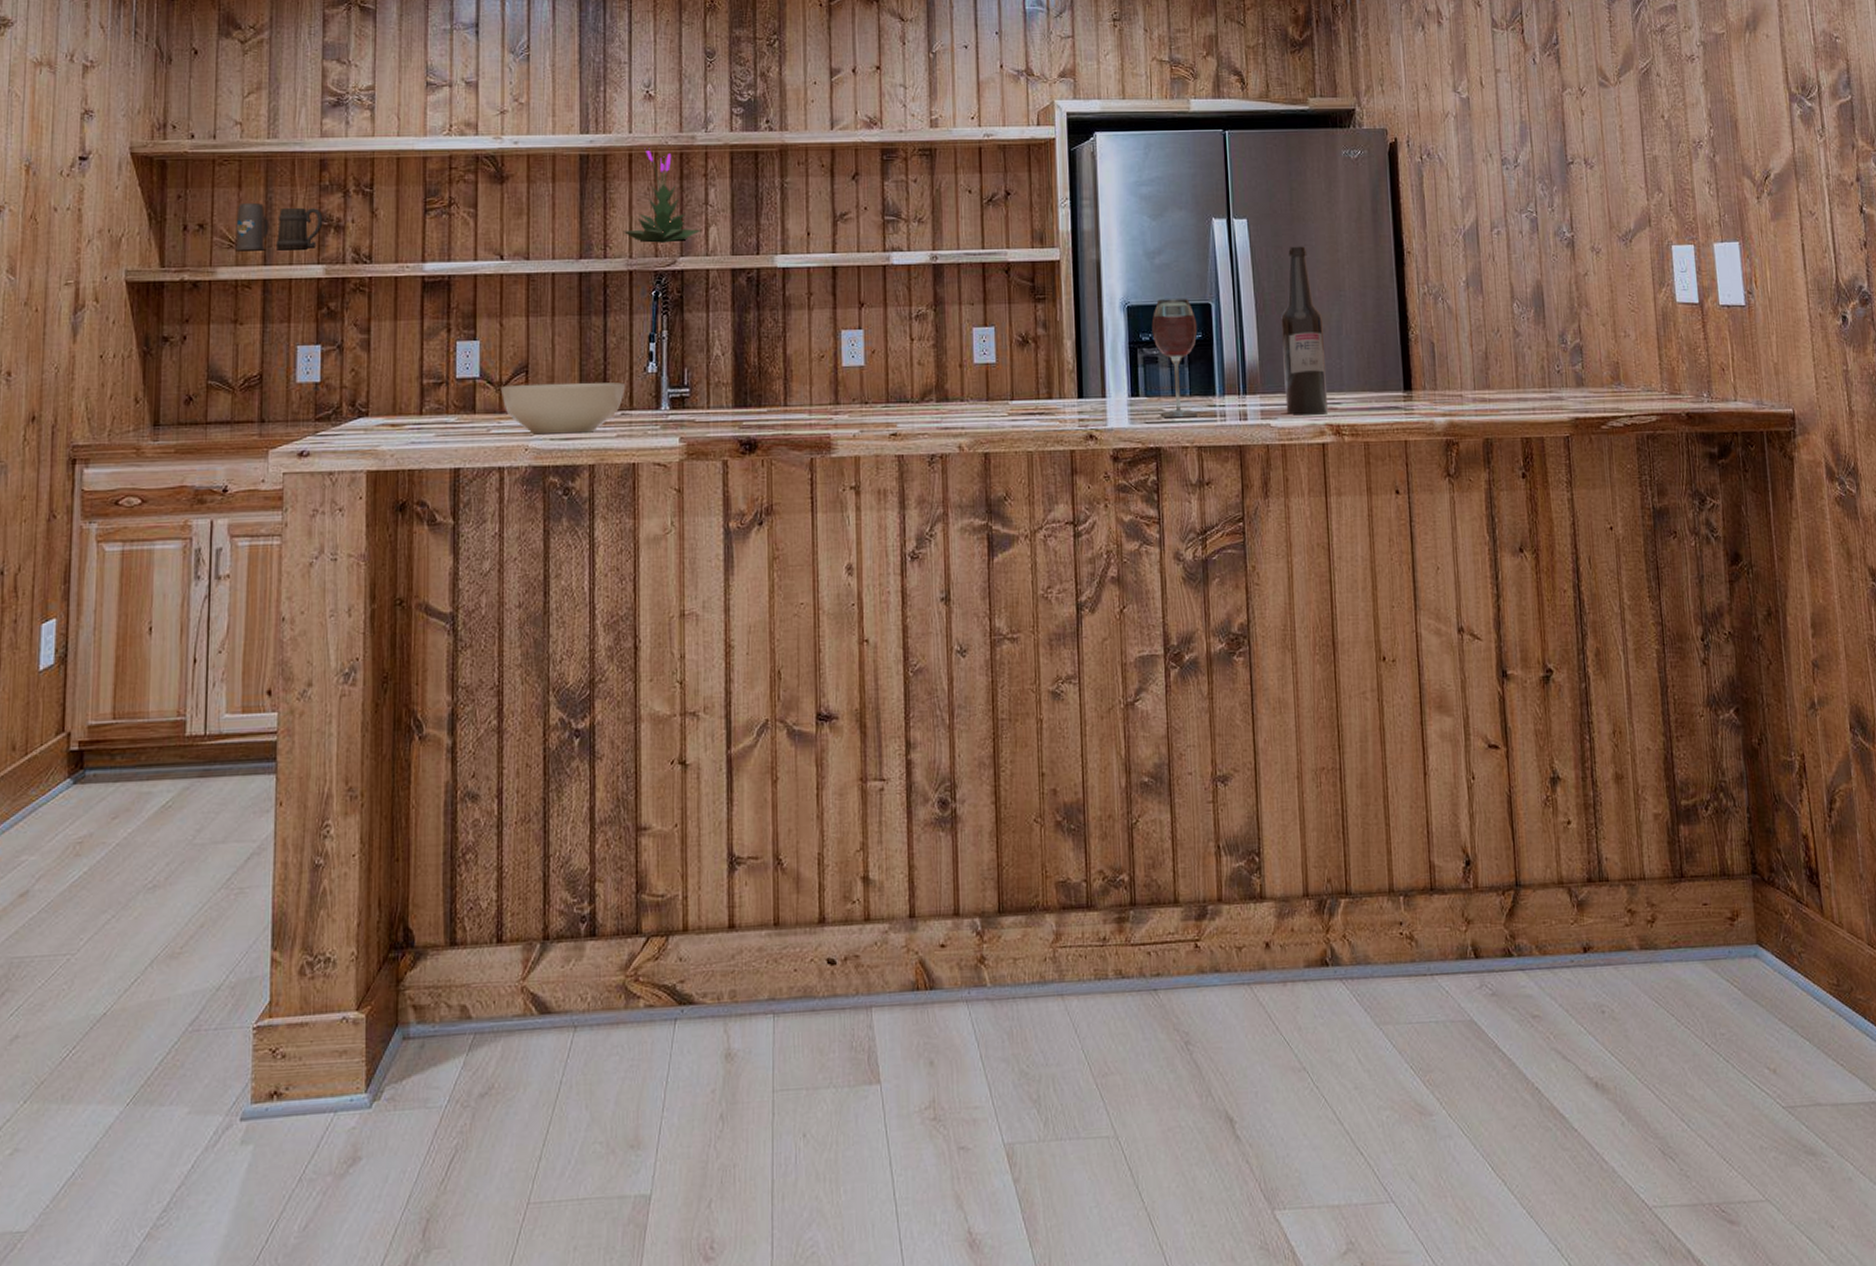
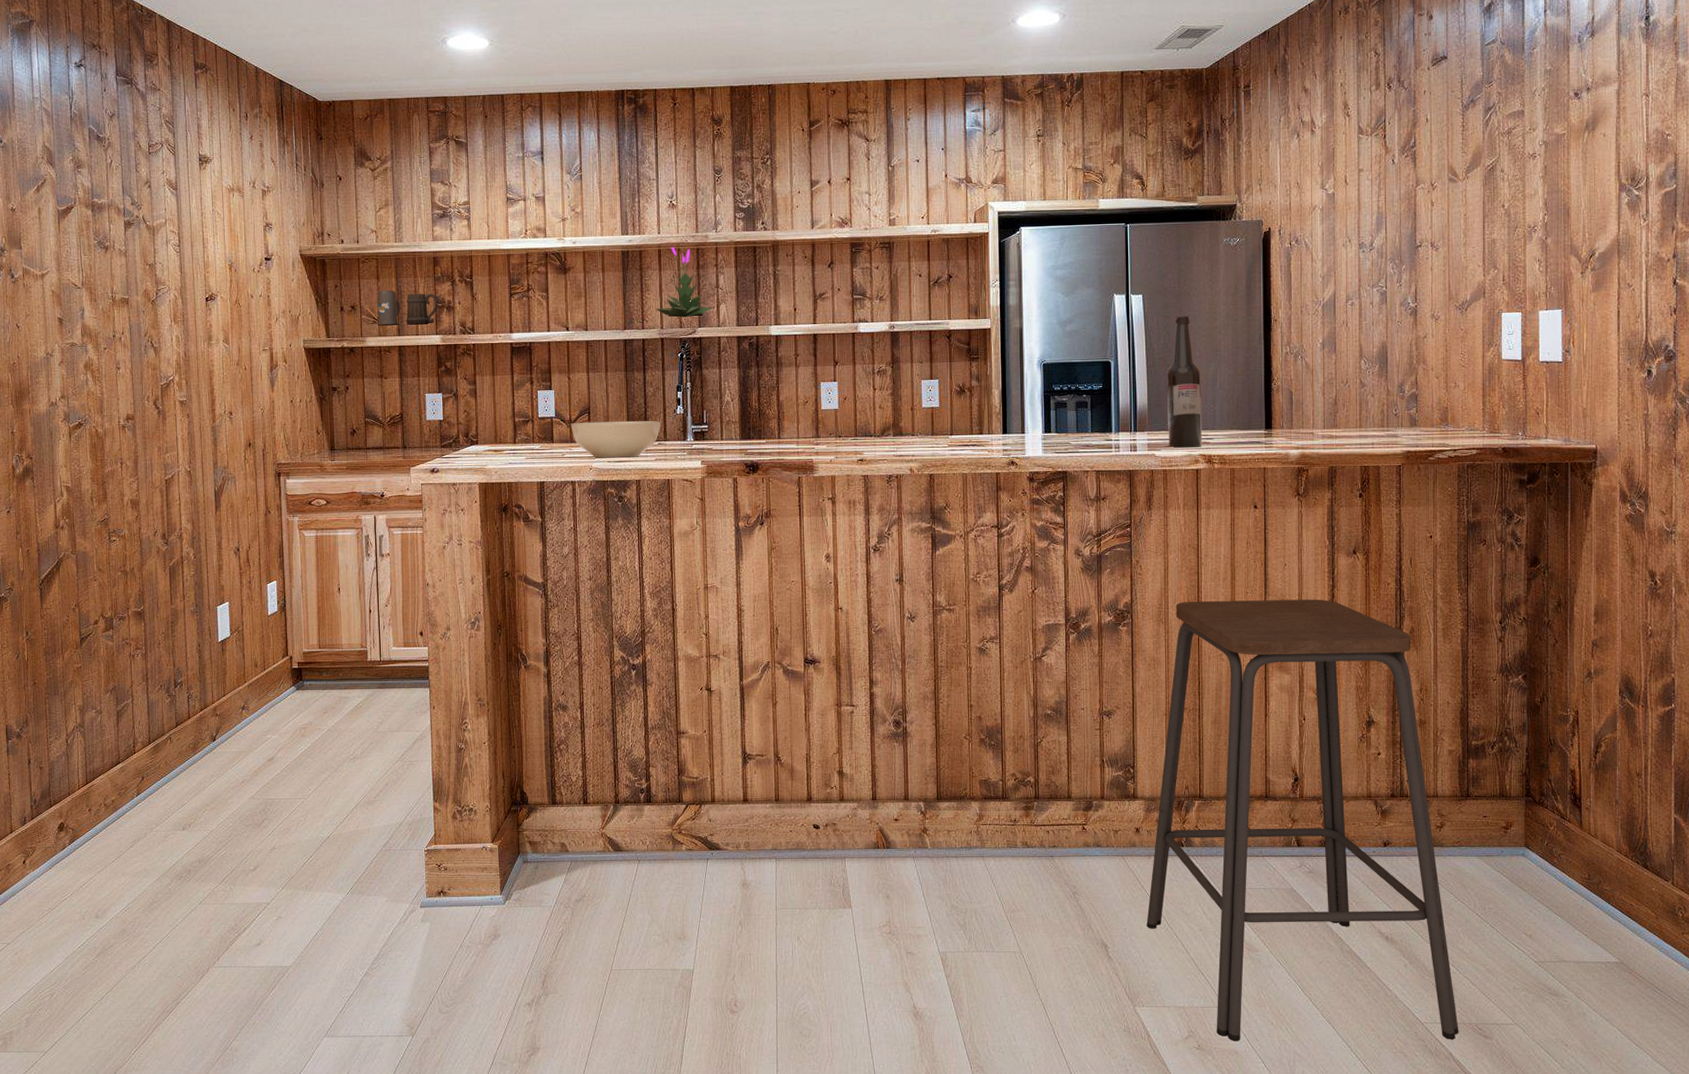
wineglass: present [1151,299,1198,418] -> none [1062,358,1099,449]
bar stool: none [1284,613,1697,1254] -> present [1146,599,1459,1042]

